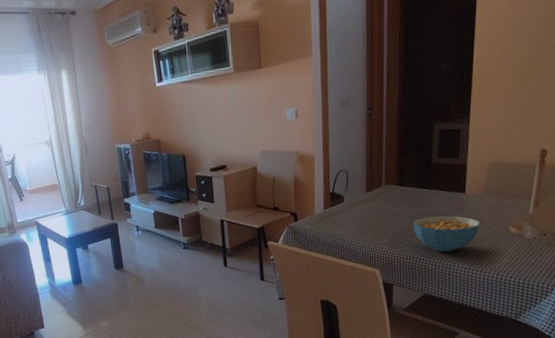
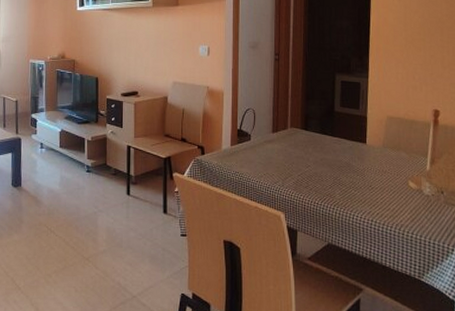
cereal bowl: present [413,215,481,252] -> none [317,163,381,201]

